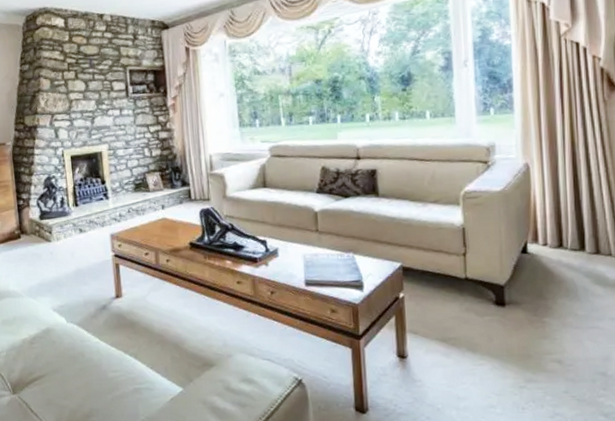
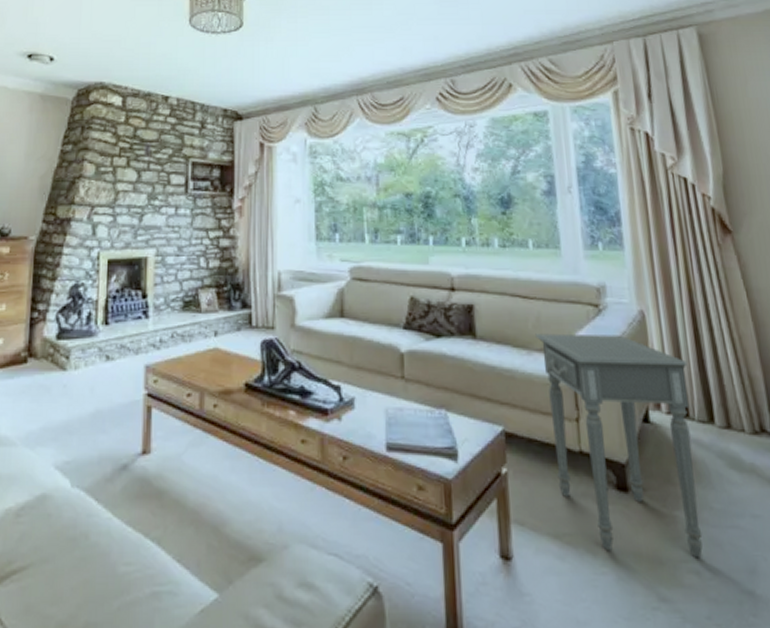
side table: none [430,185,566,351] -> present [535,333,703,558]

